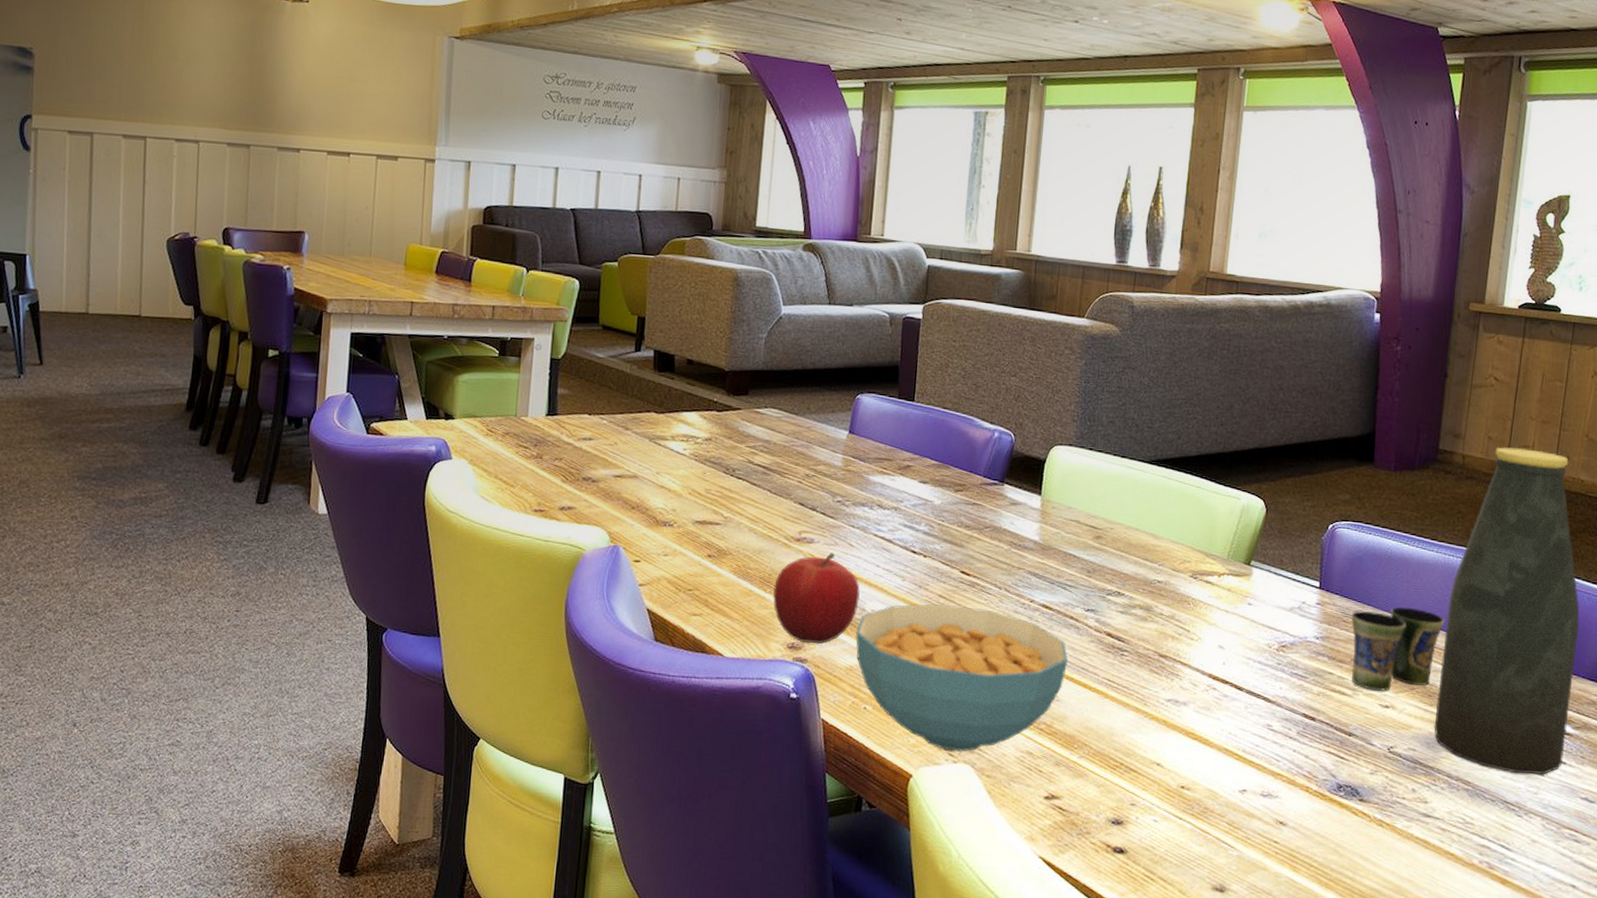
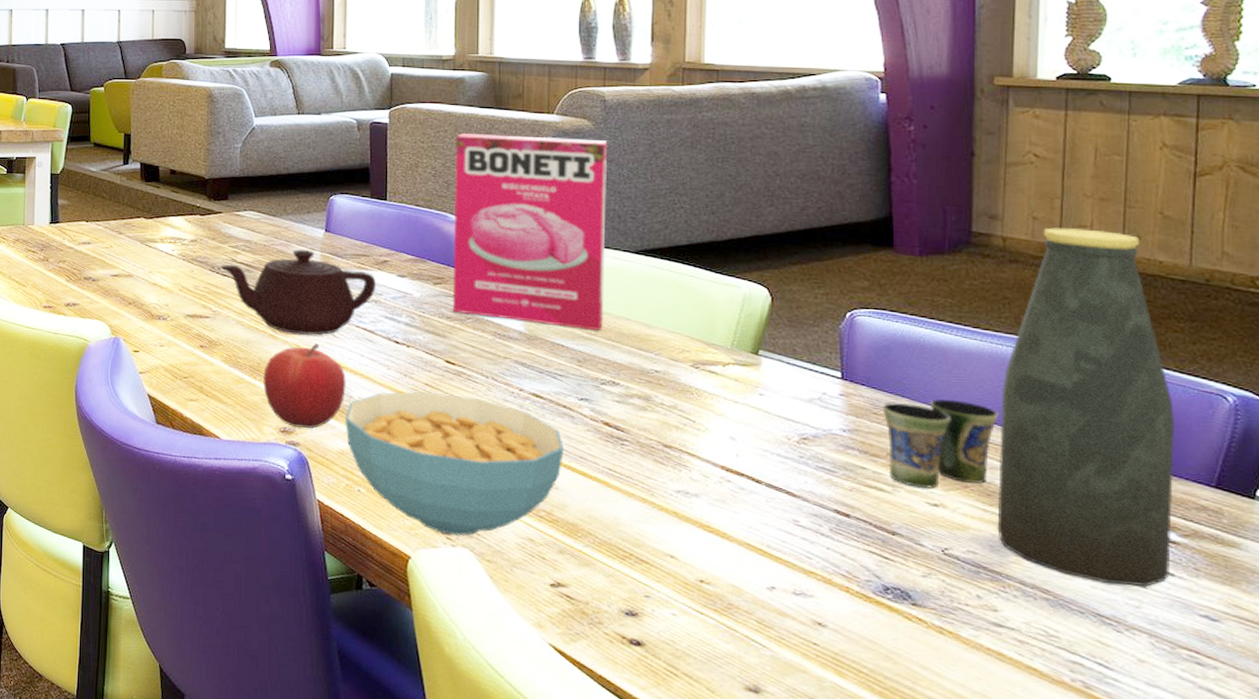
teapot: none [736,451,898,544] -> present [221,249,377,336]
cereal box: none [971,333,1132,542] -> present [452,133,608,331]

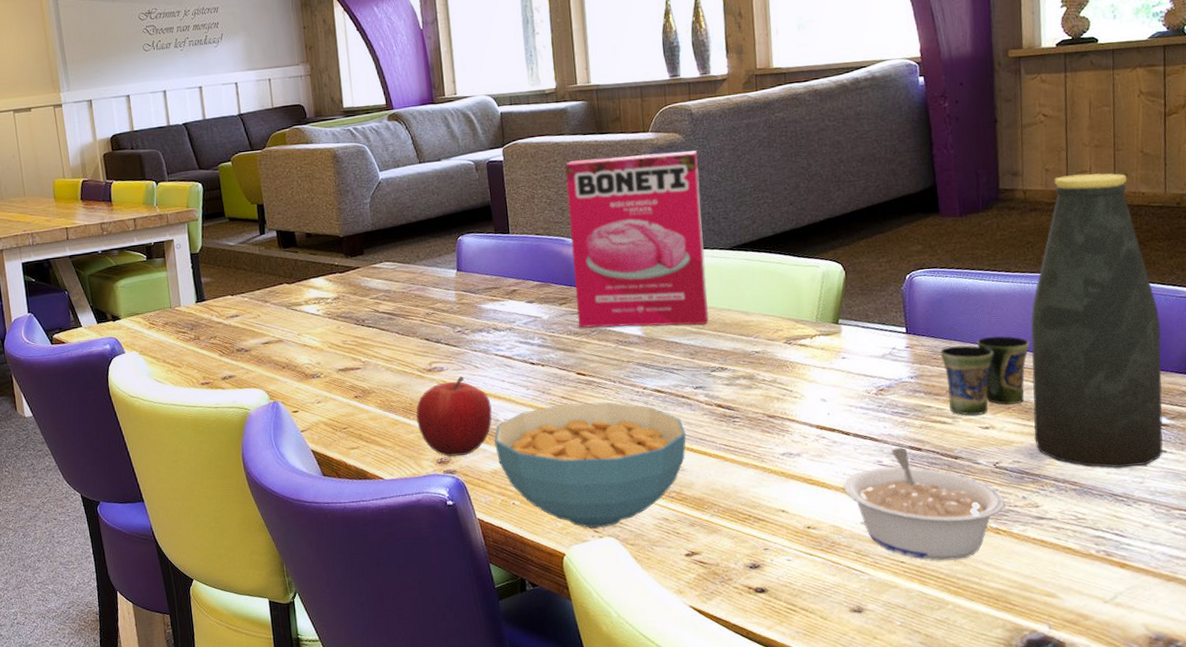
teapot: present [221,249,377,336] -> none [365,291,509,371]
legume: none [747,508,952,655] -> present [842,447,1005,561]

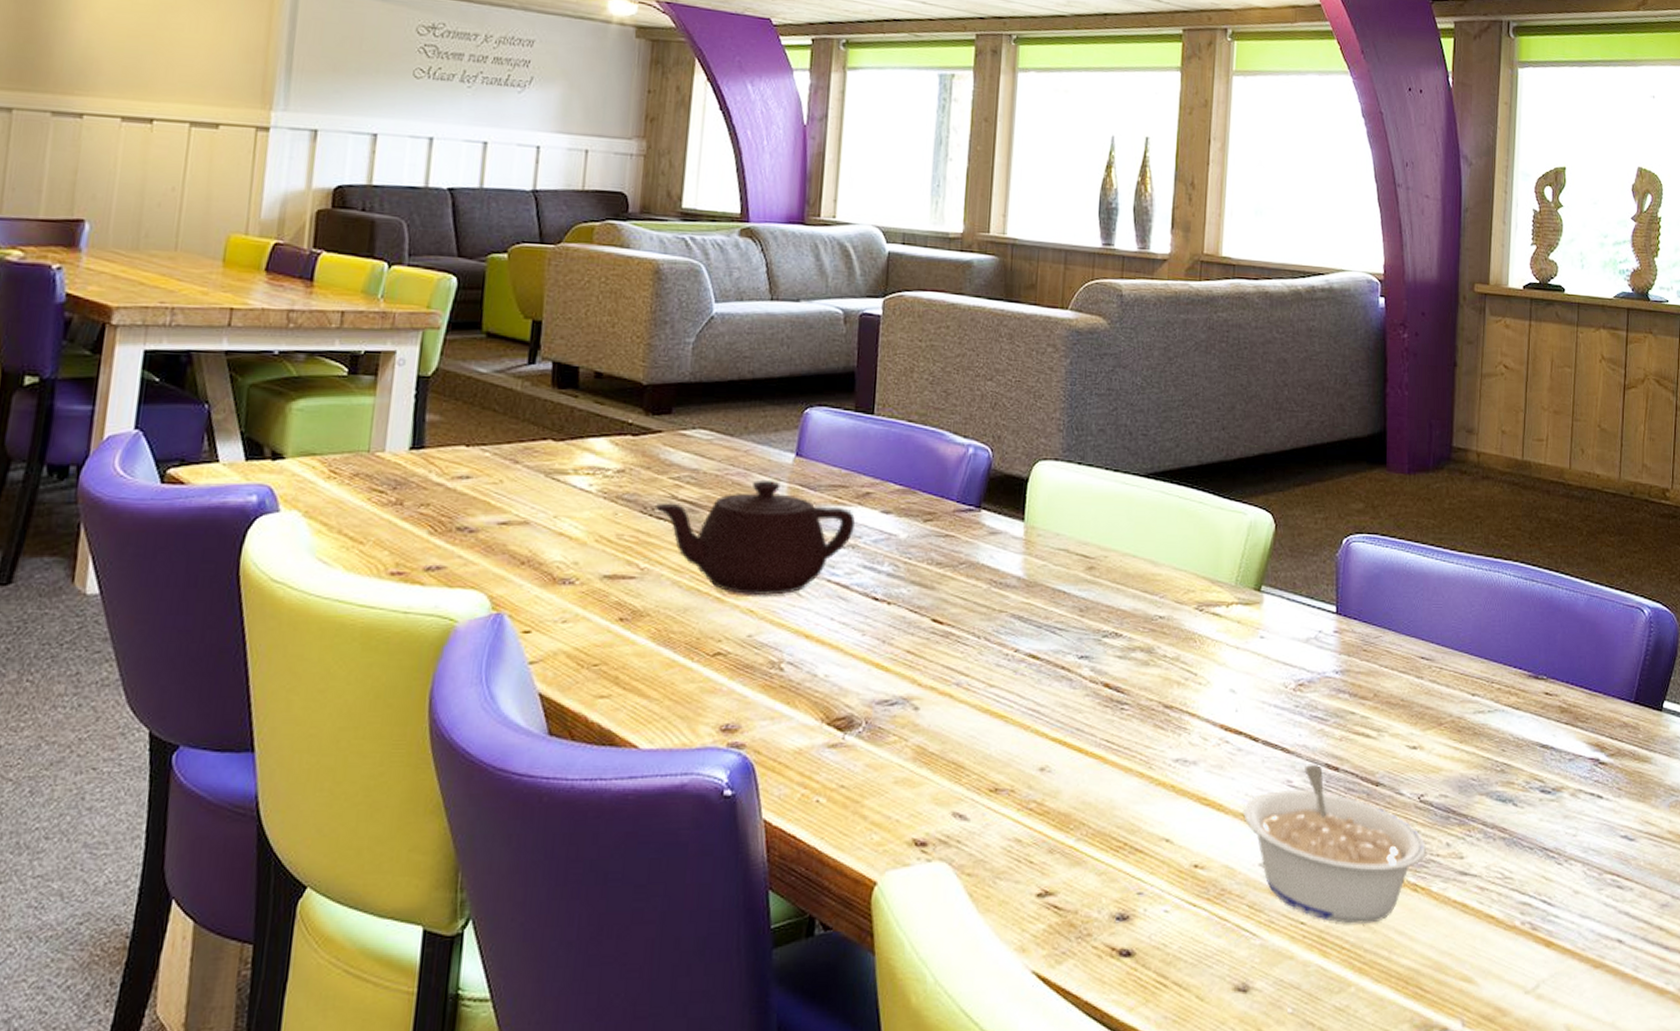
teapot: none [365,291,509,371] -> present [656,480,855,596]
fruit: present [416,376,492,457] -> none [702,606,811,724]
cereal bowl: present [494,402,687,528] -> none [805,661,1060,847]
cereal box: present [565,150,708,328] -> none [943,330,1122,572]
cup: present [940,336,1030,416] -> none [1371,629,1470,731]
bottle: present [1030,173,1163,468] -> none [1465,442,1606,814]

